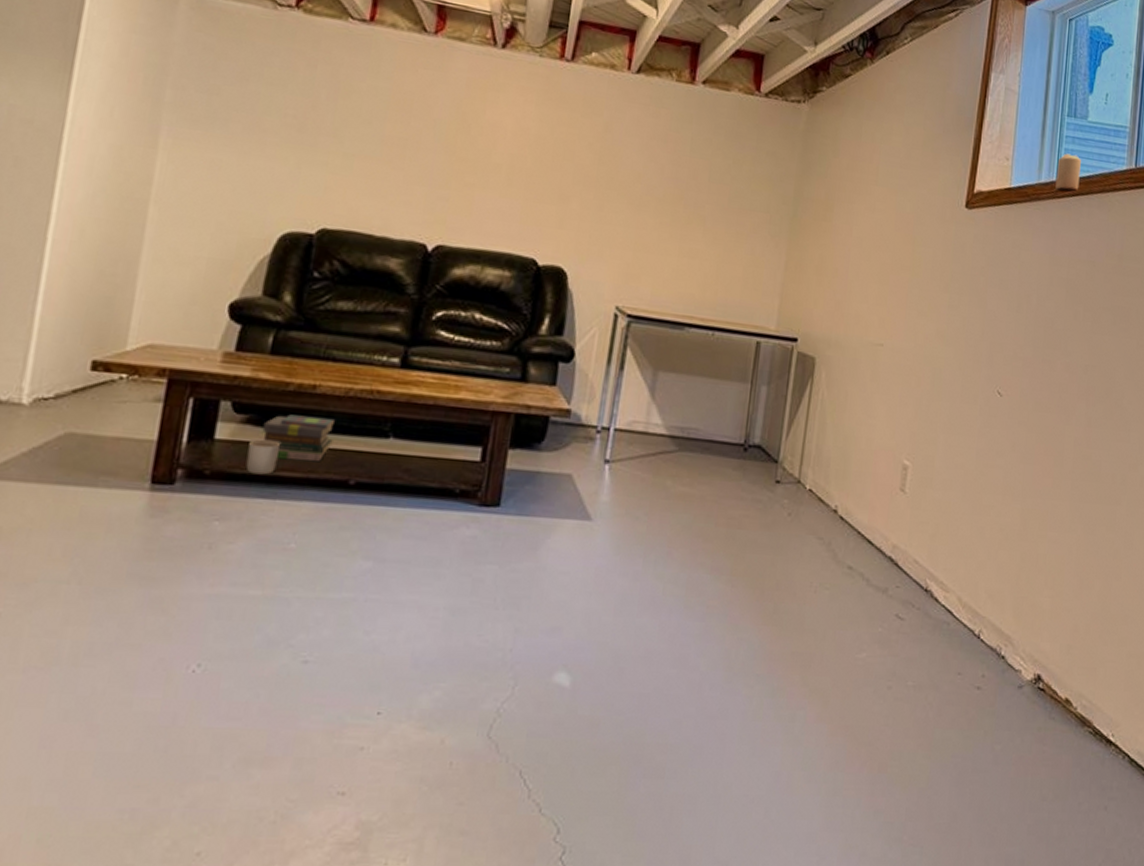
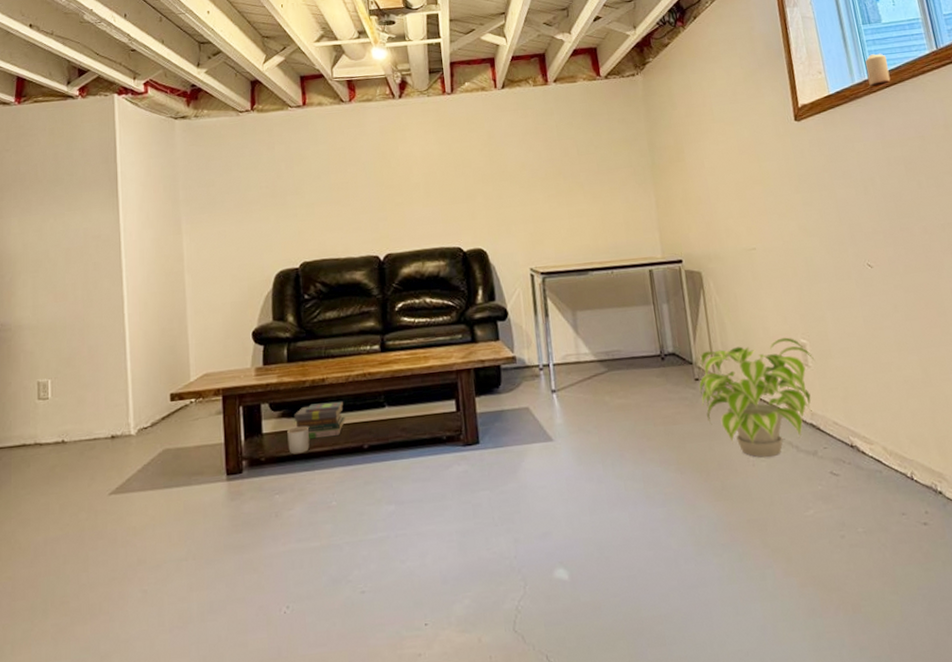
plant: none [775,451,914,586] -> present [699,337,815,458]

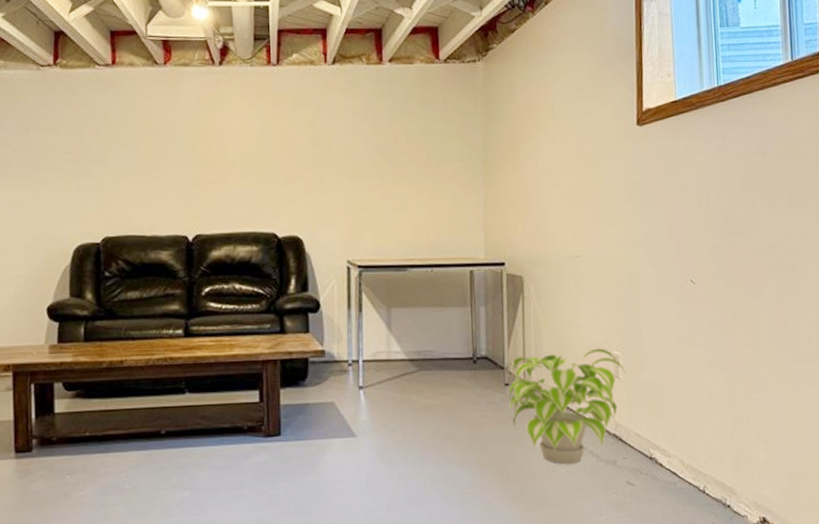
mug: present [287,426,310,455] -> none [81,407,105,436]
books: present [294,401,346,440] -> none [88,384,143,422]
candle: present [864,53,891,87] -> none [716,60,741,95]

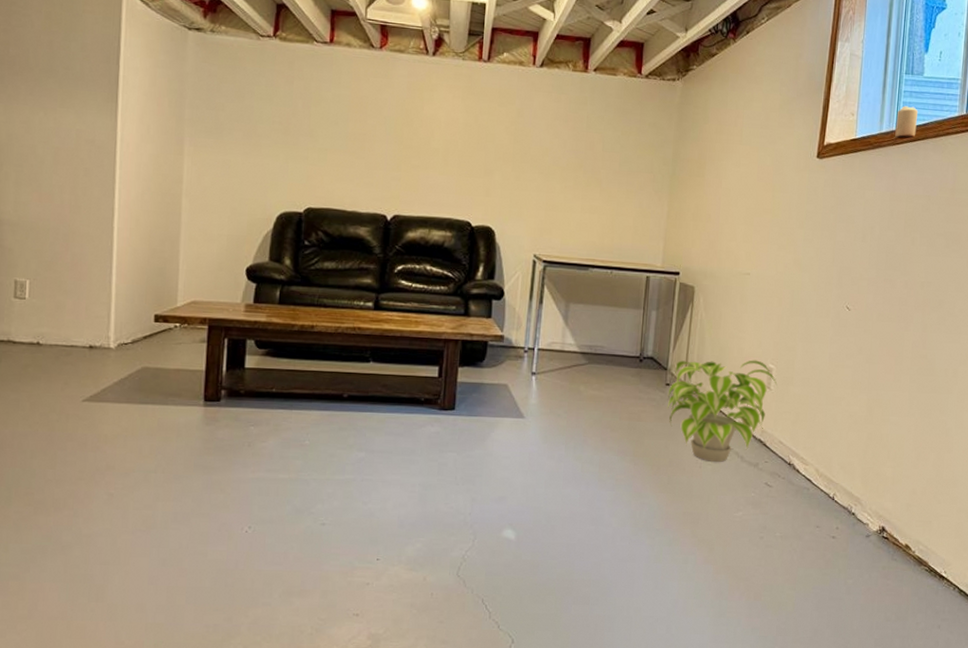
candle: none [716,60,741,95] -> present [895,105,918,139]

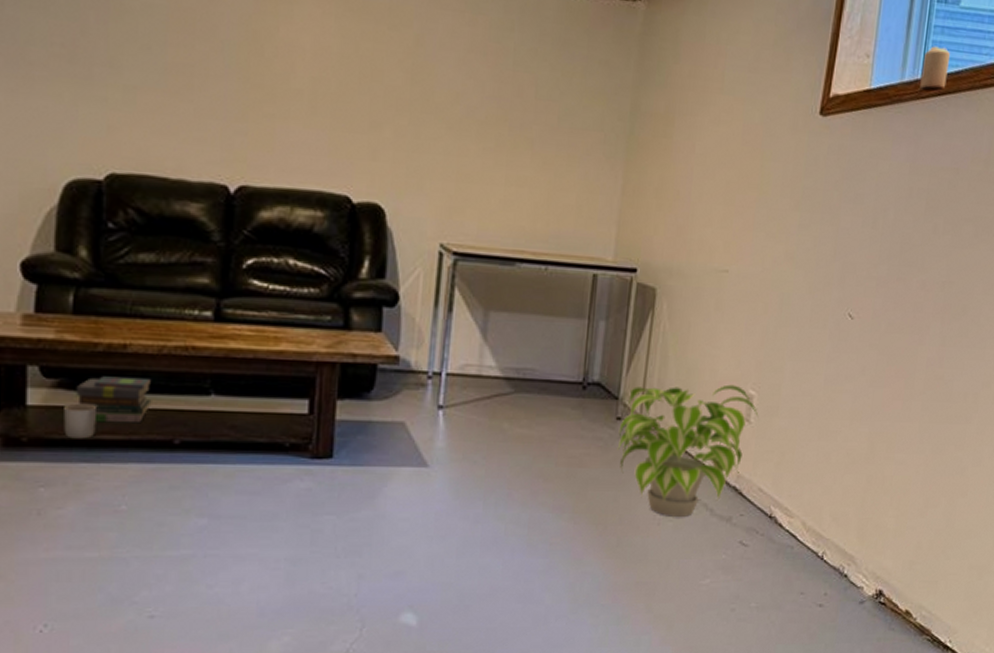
mug: none [269,366,293,393] -> present [64,403,98,439]
books: none [278,348,329,382] -> present [76,376,152,424]

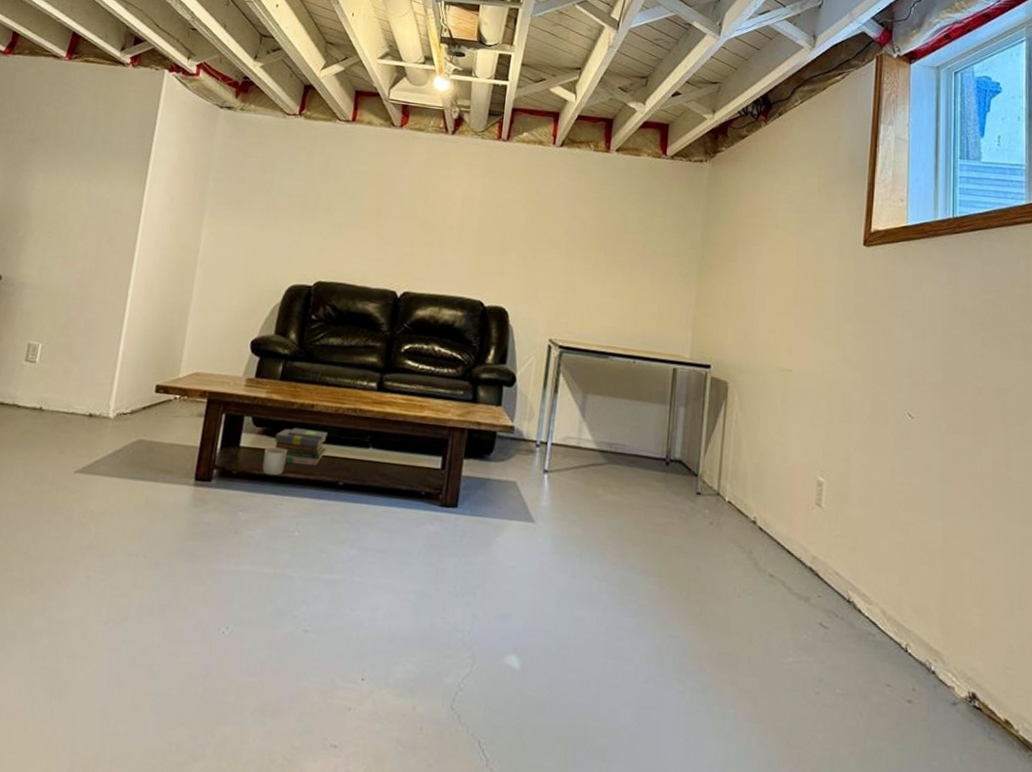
plant: present [617,384,759,517] -> none [698,466,829,592]
candle: present [919,46,950,92] -> none [953,192,977,228]

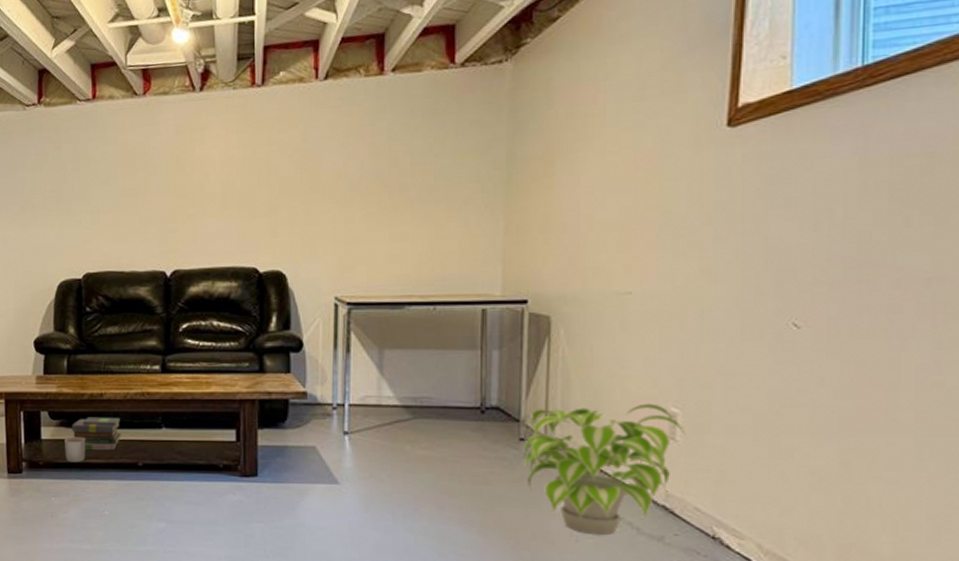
plant: none [698,466,829,592] -> present [523,403,686,535]

